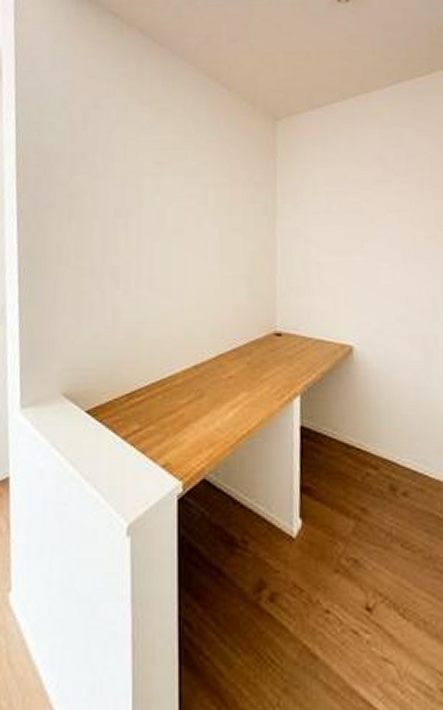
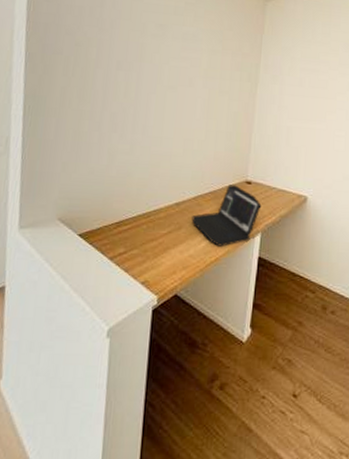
laptop: none [214,338,297,416] -> present [192,184,262,247]

